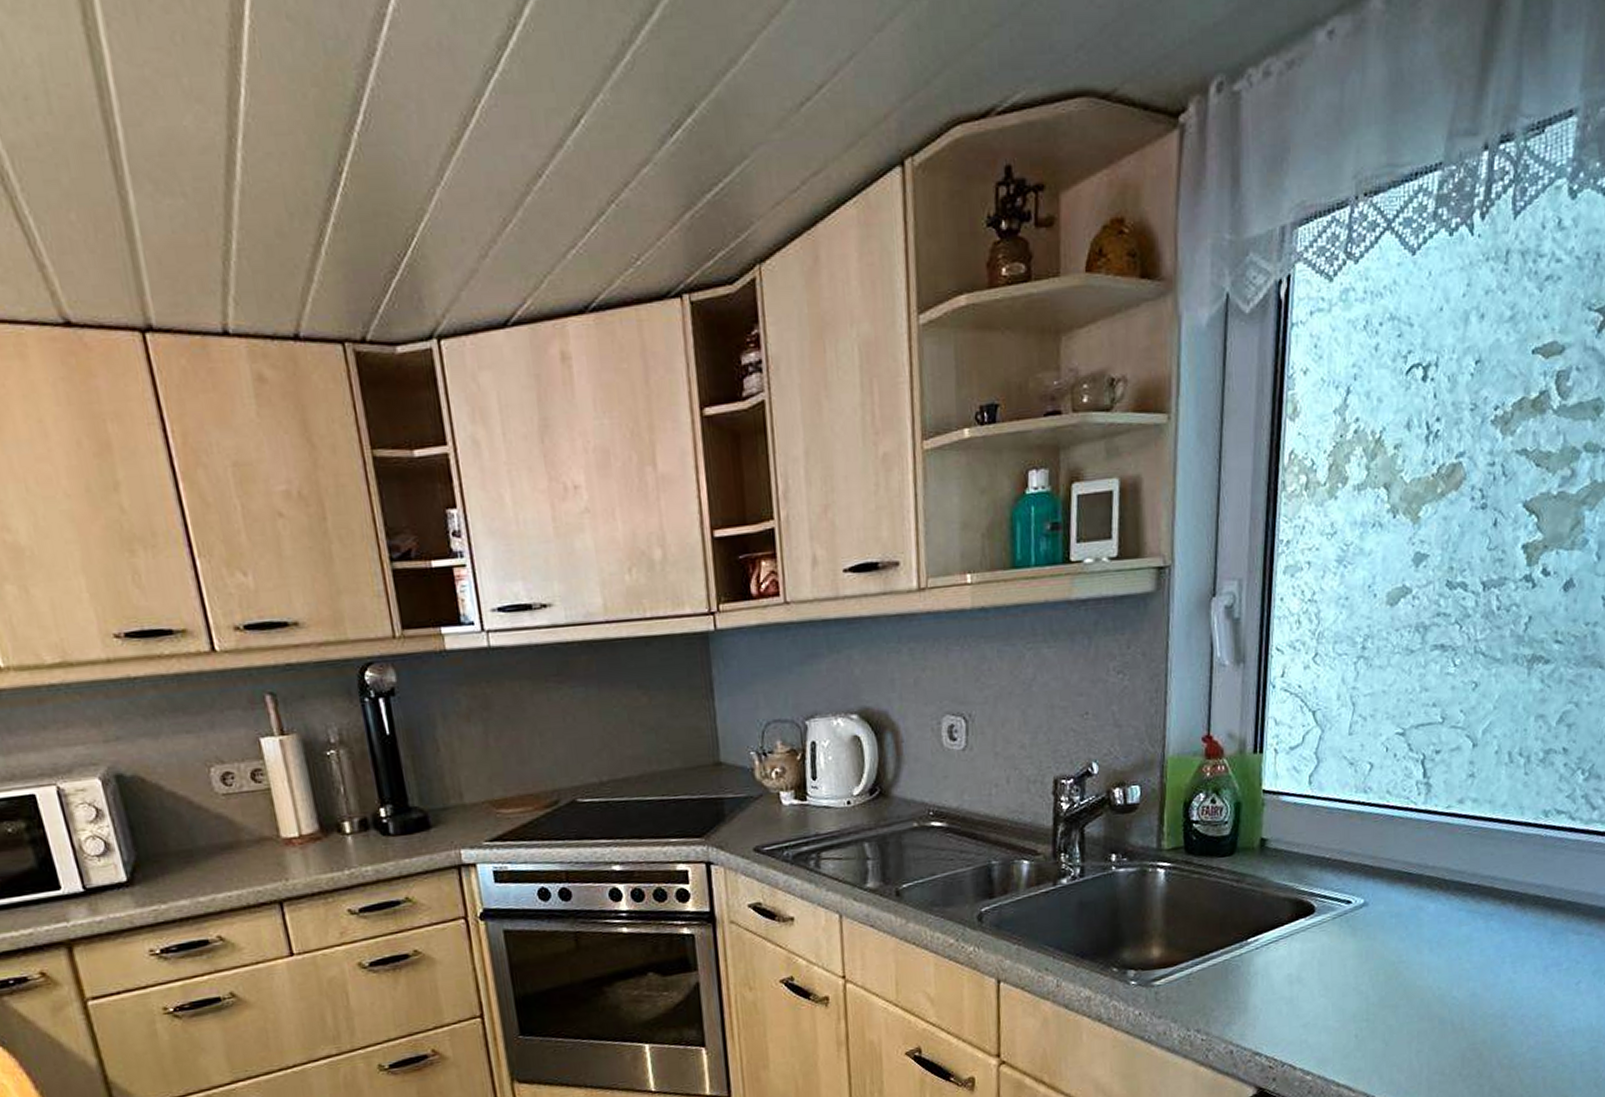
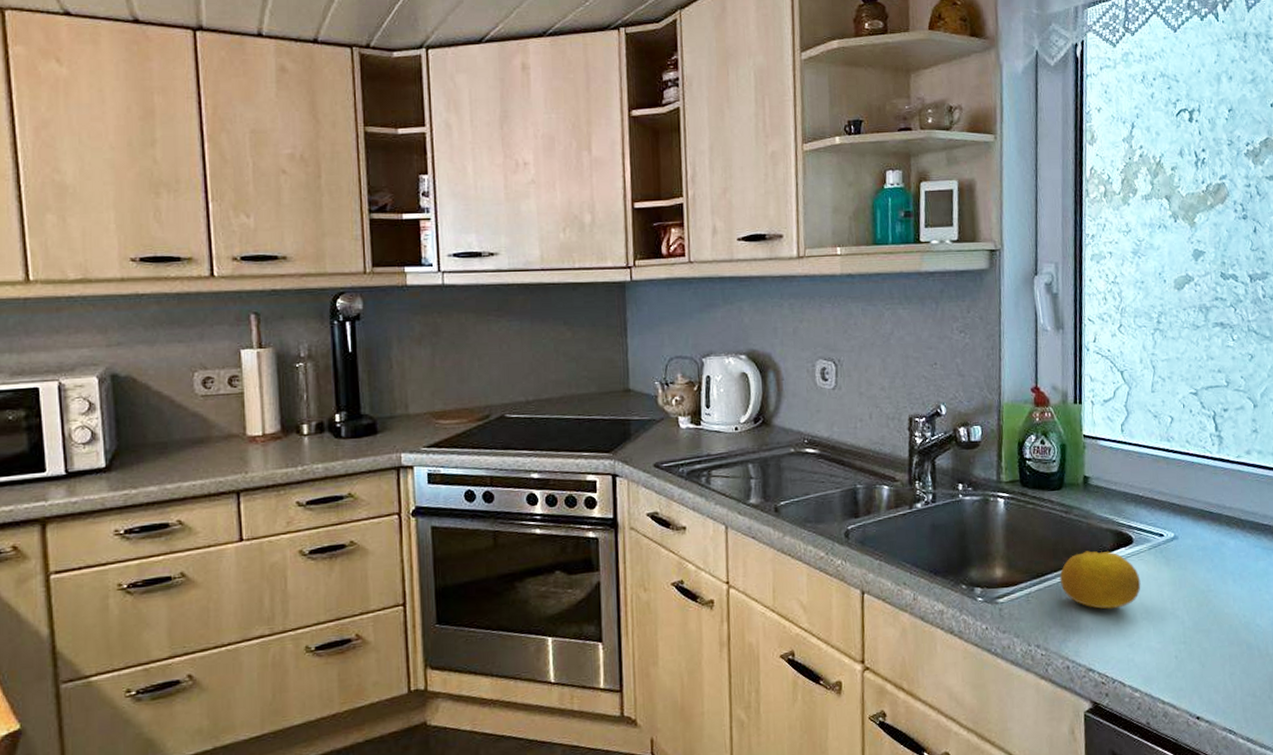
fruit: none [1226,922,1321,988] -> present [1059,550,1141,609]

